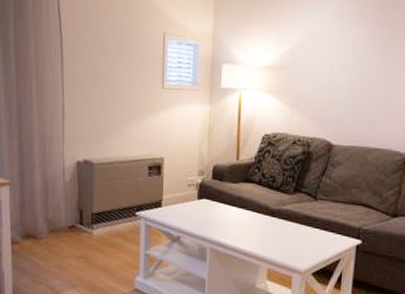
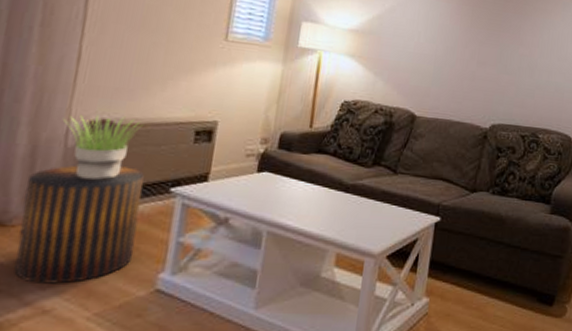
stool: none [45,195,118,281] -> present [14,166,144,284]
potted plant: none [61,156,112,207] -> present [64,114,144,181]

